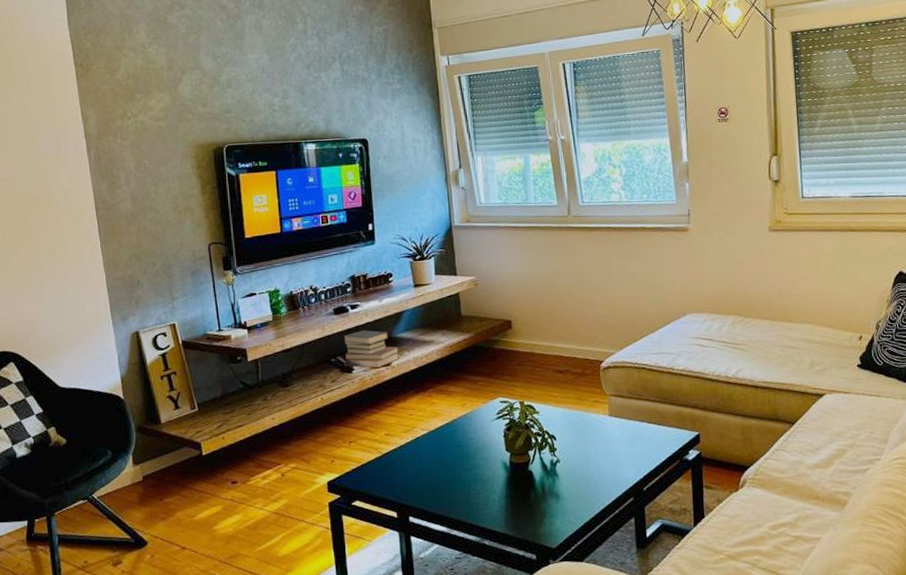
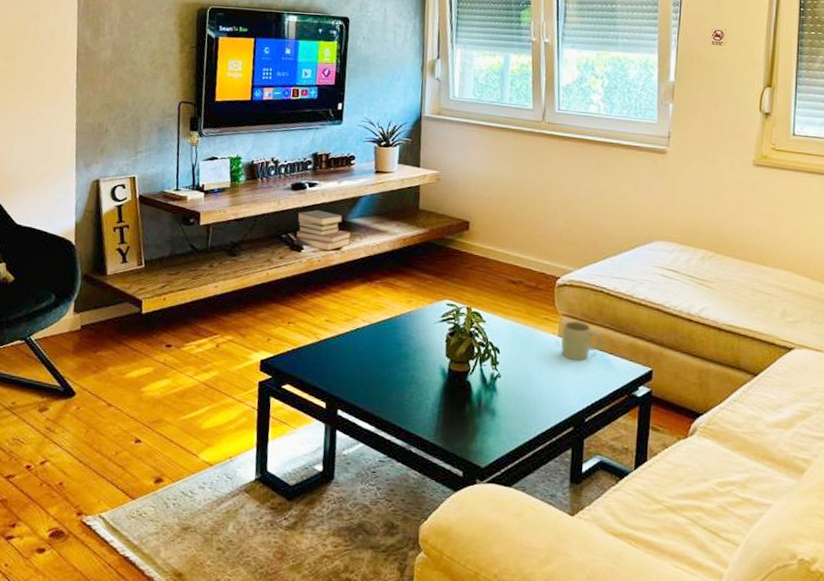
mug: none [612,399,650,436] -> present [561,321,601,361]

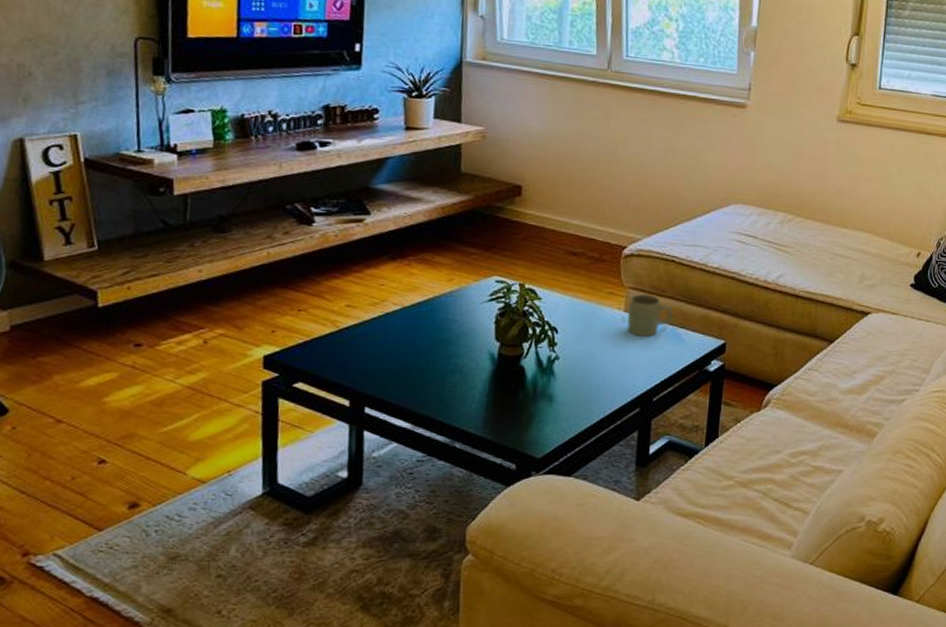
books: present [293,209,352,251] -> none [302,174,377,224]

